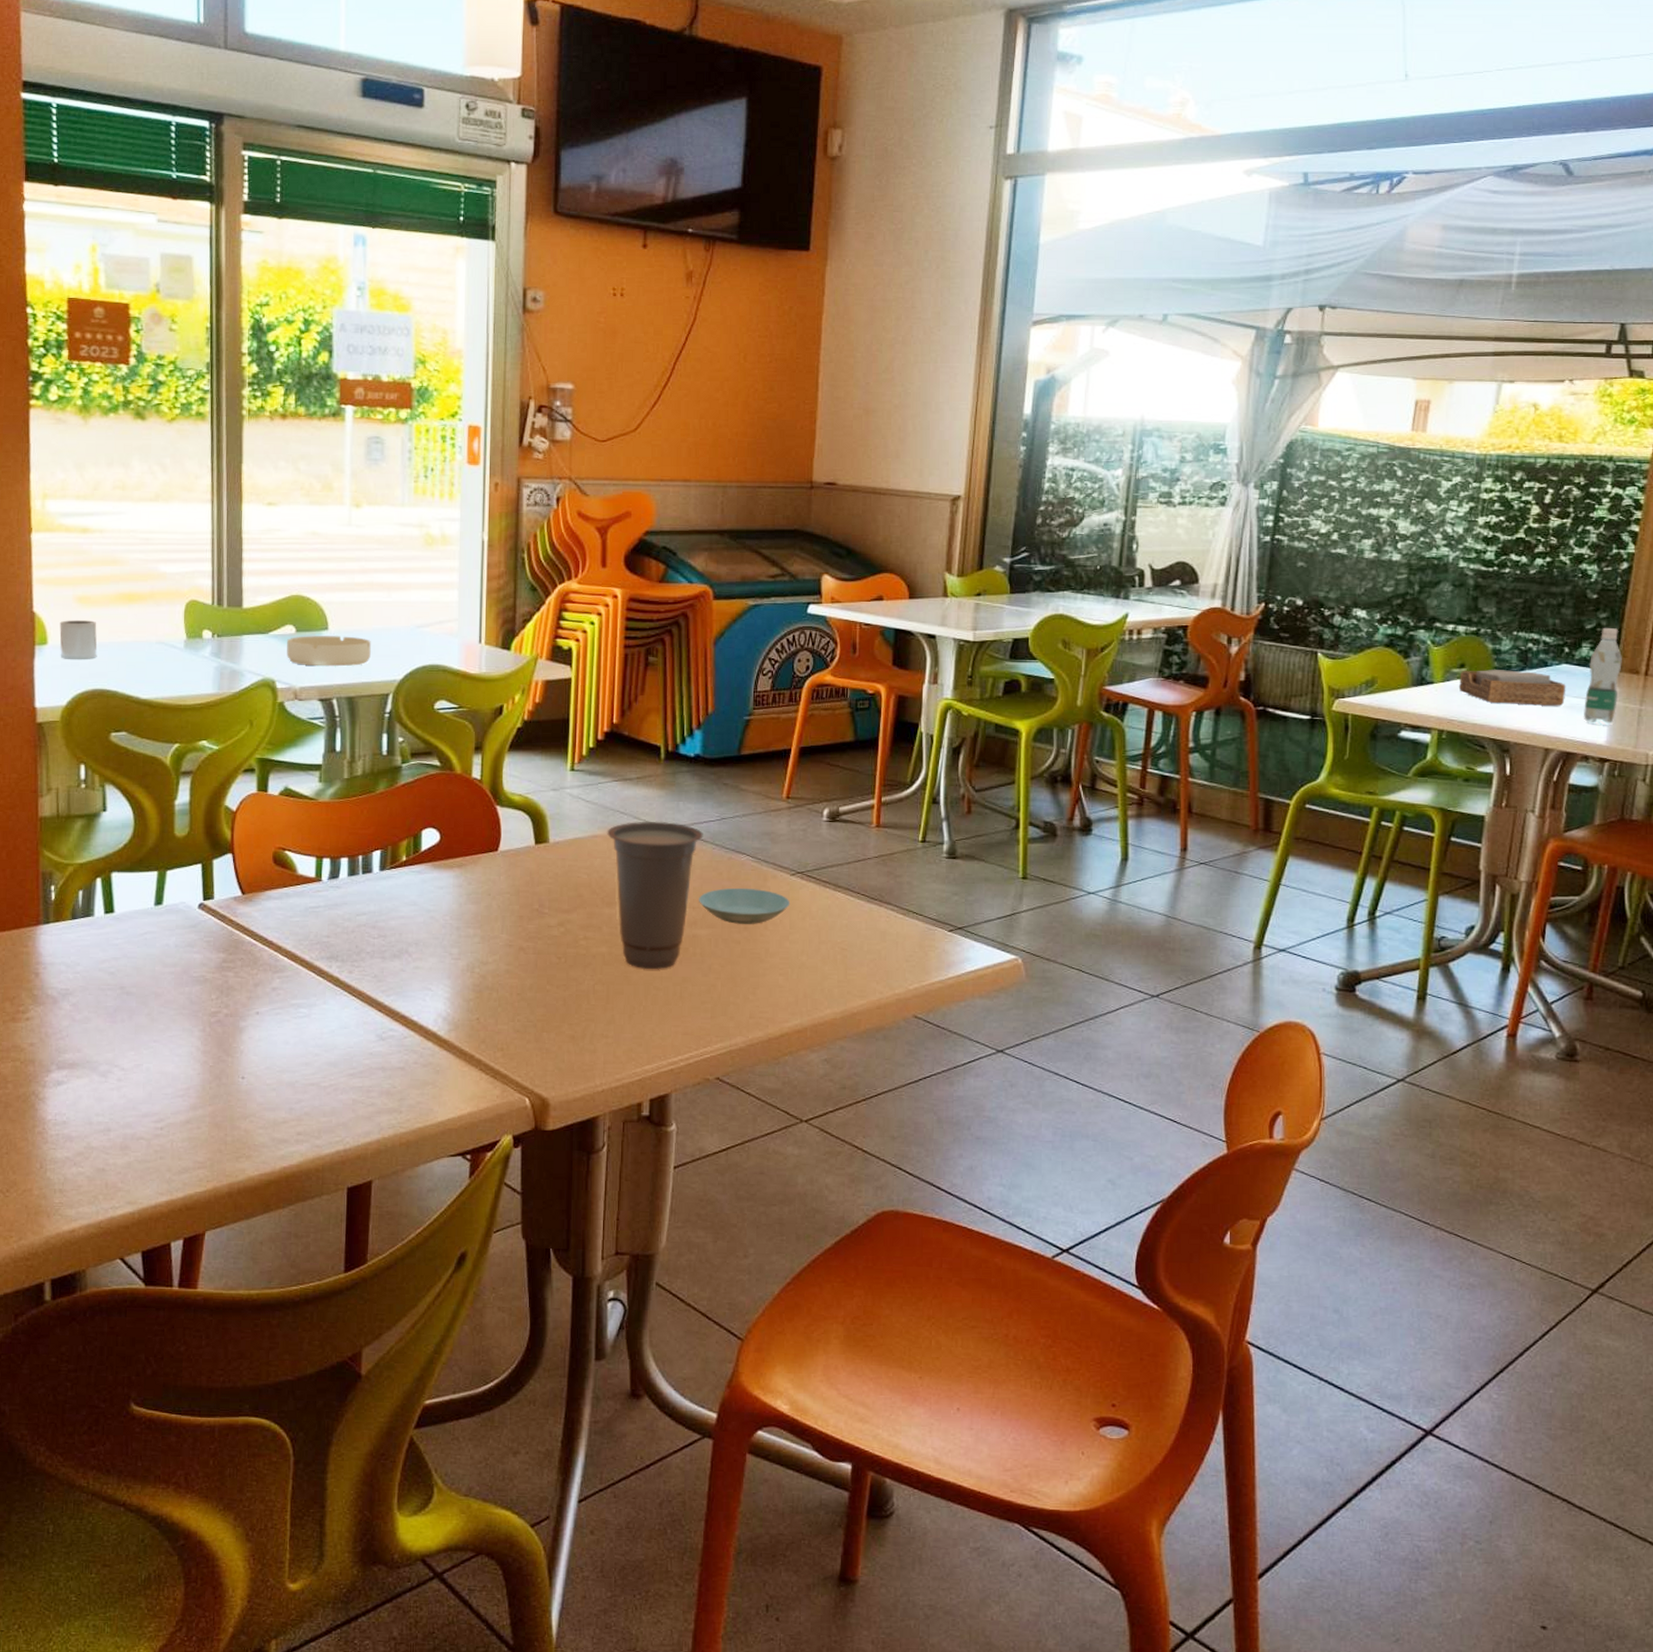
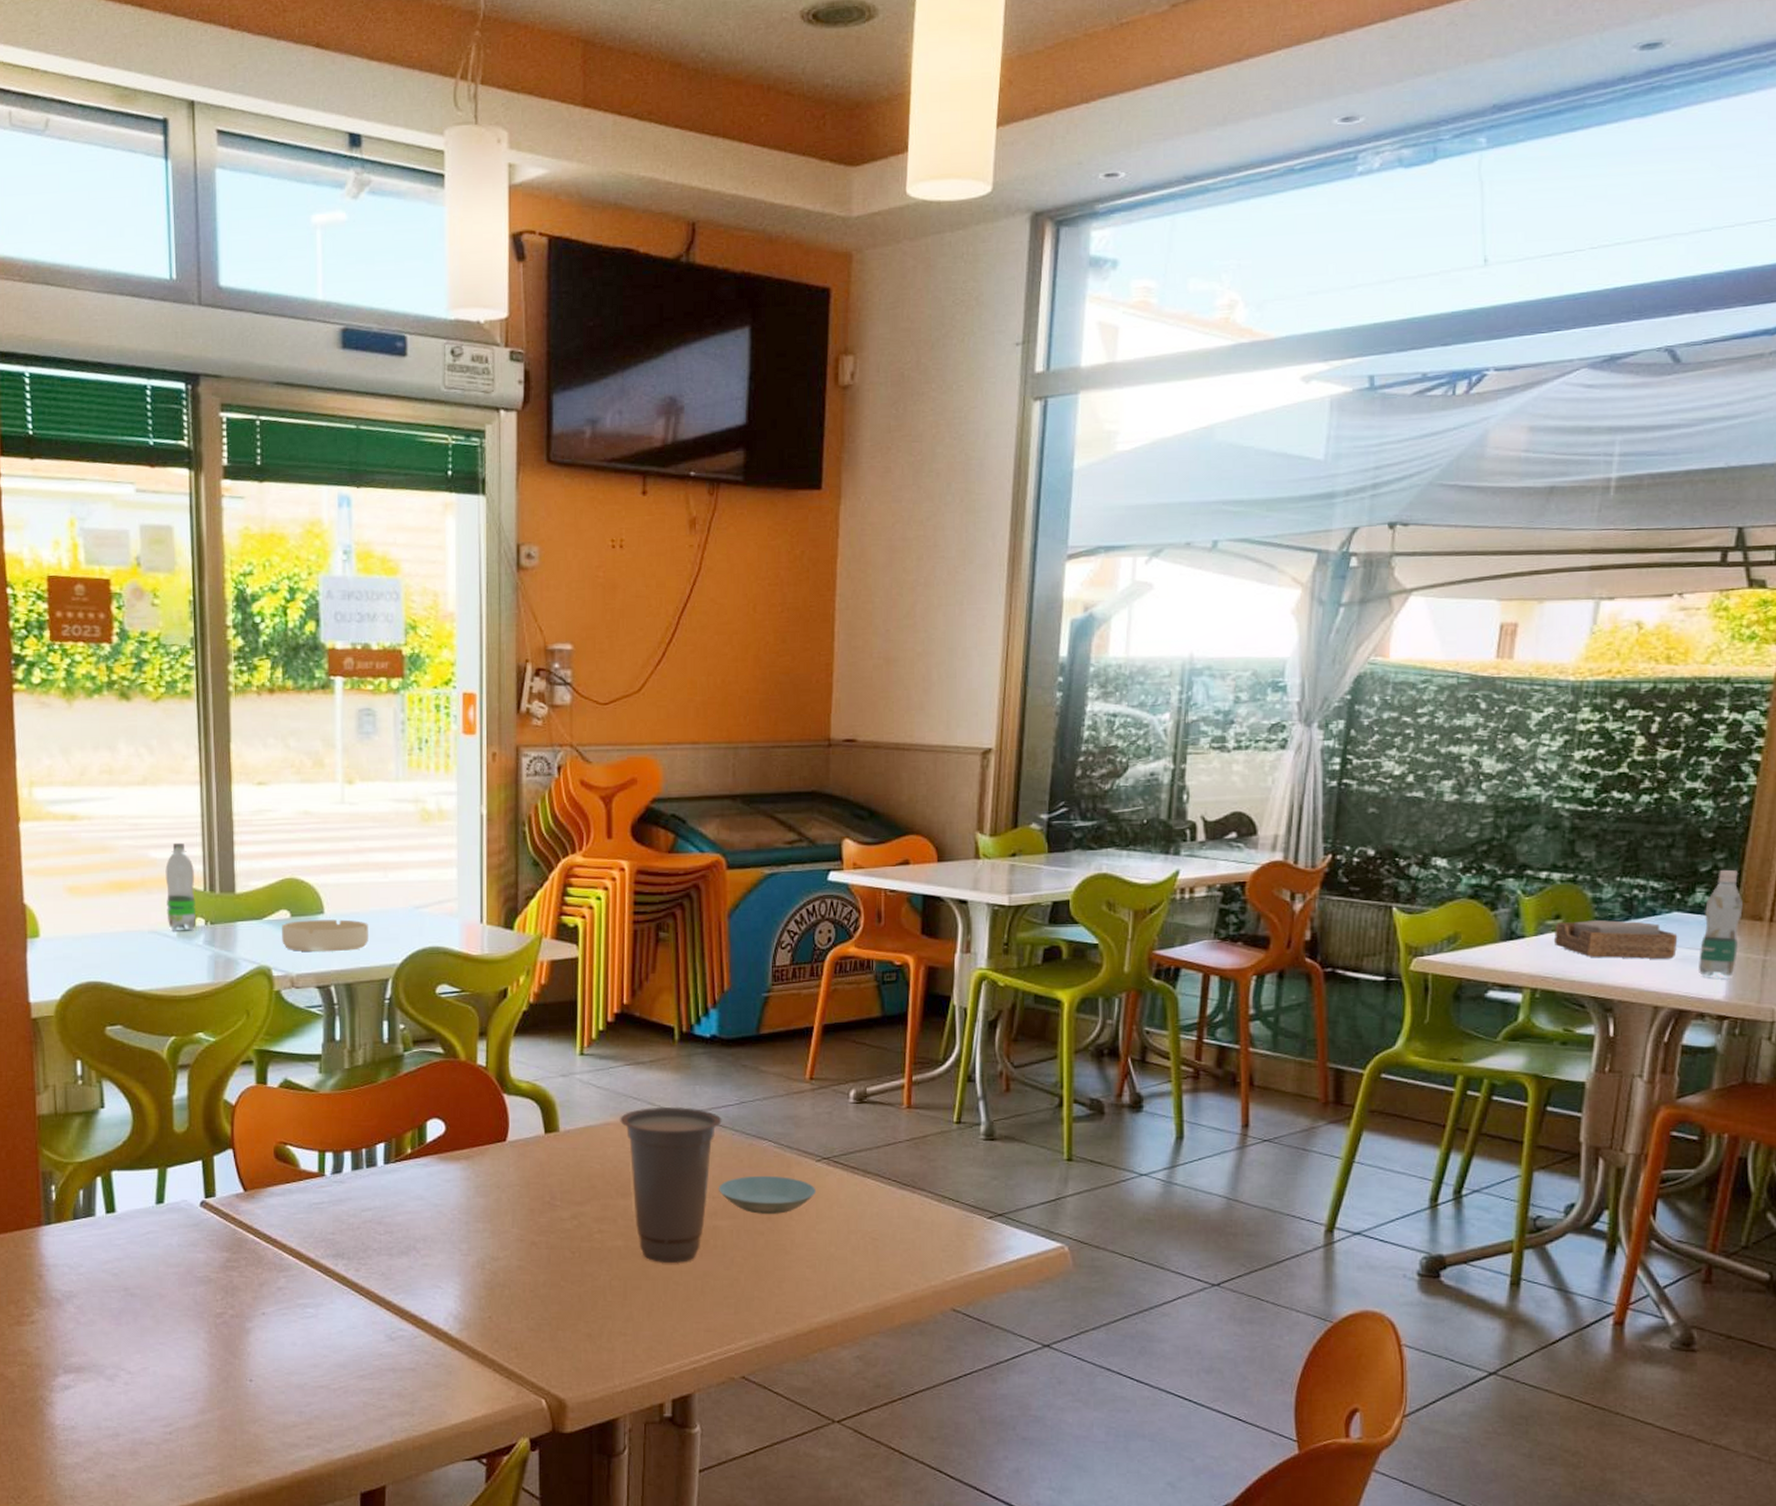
cup: present [59,620,98,661] -> none [51,911,90,953]
bottle: none [174,557,204,643] -> present [165,842,197,931]

